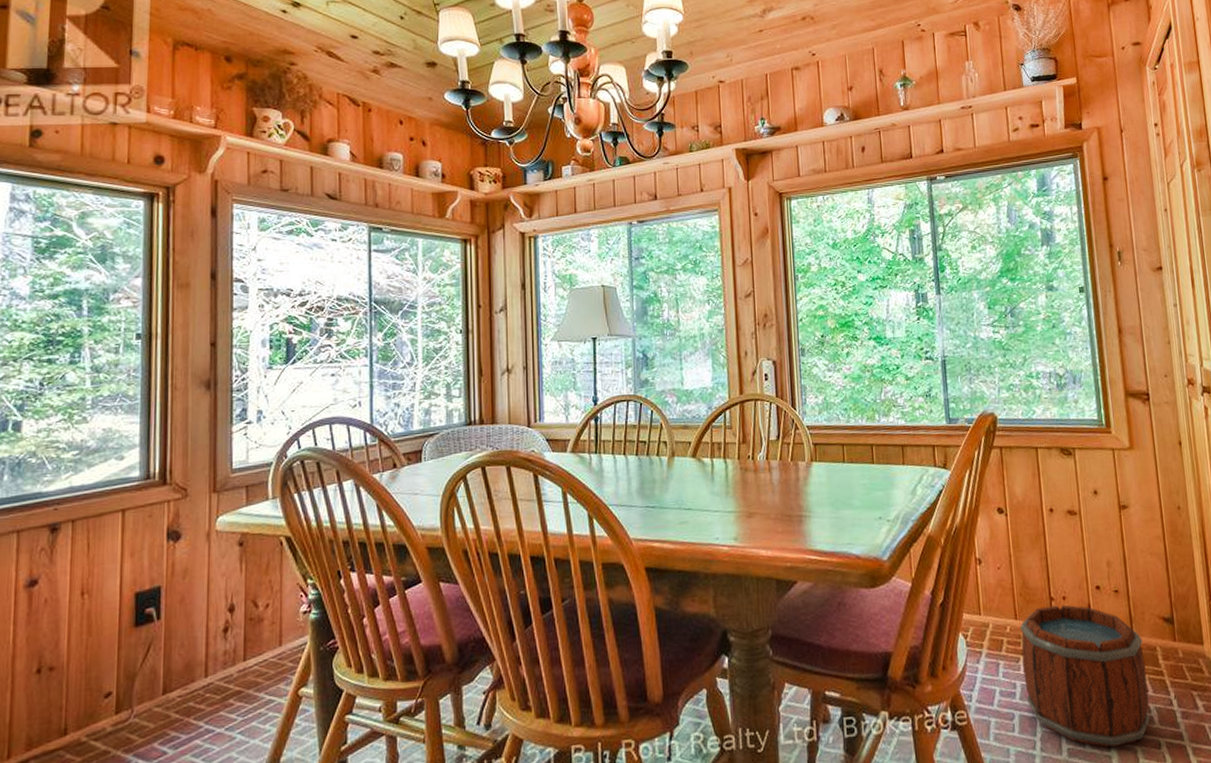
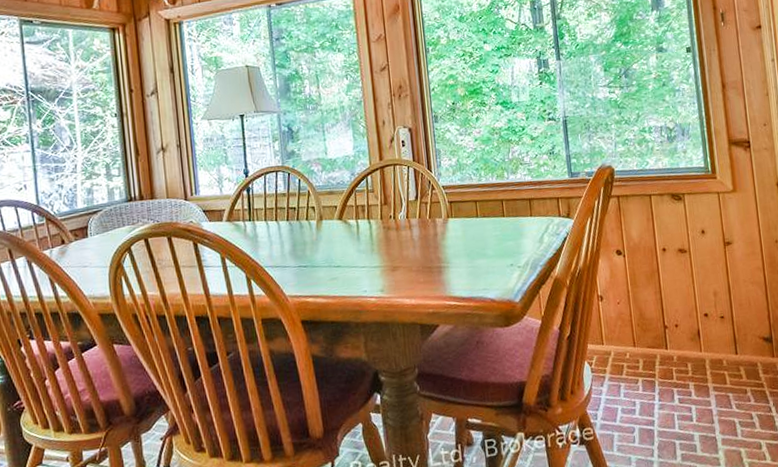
bucket: present [1019,604,1151,748] -> none [638,331,753,451]

